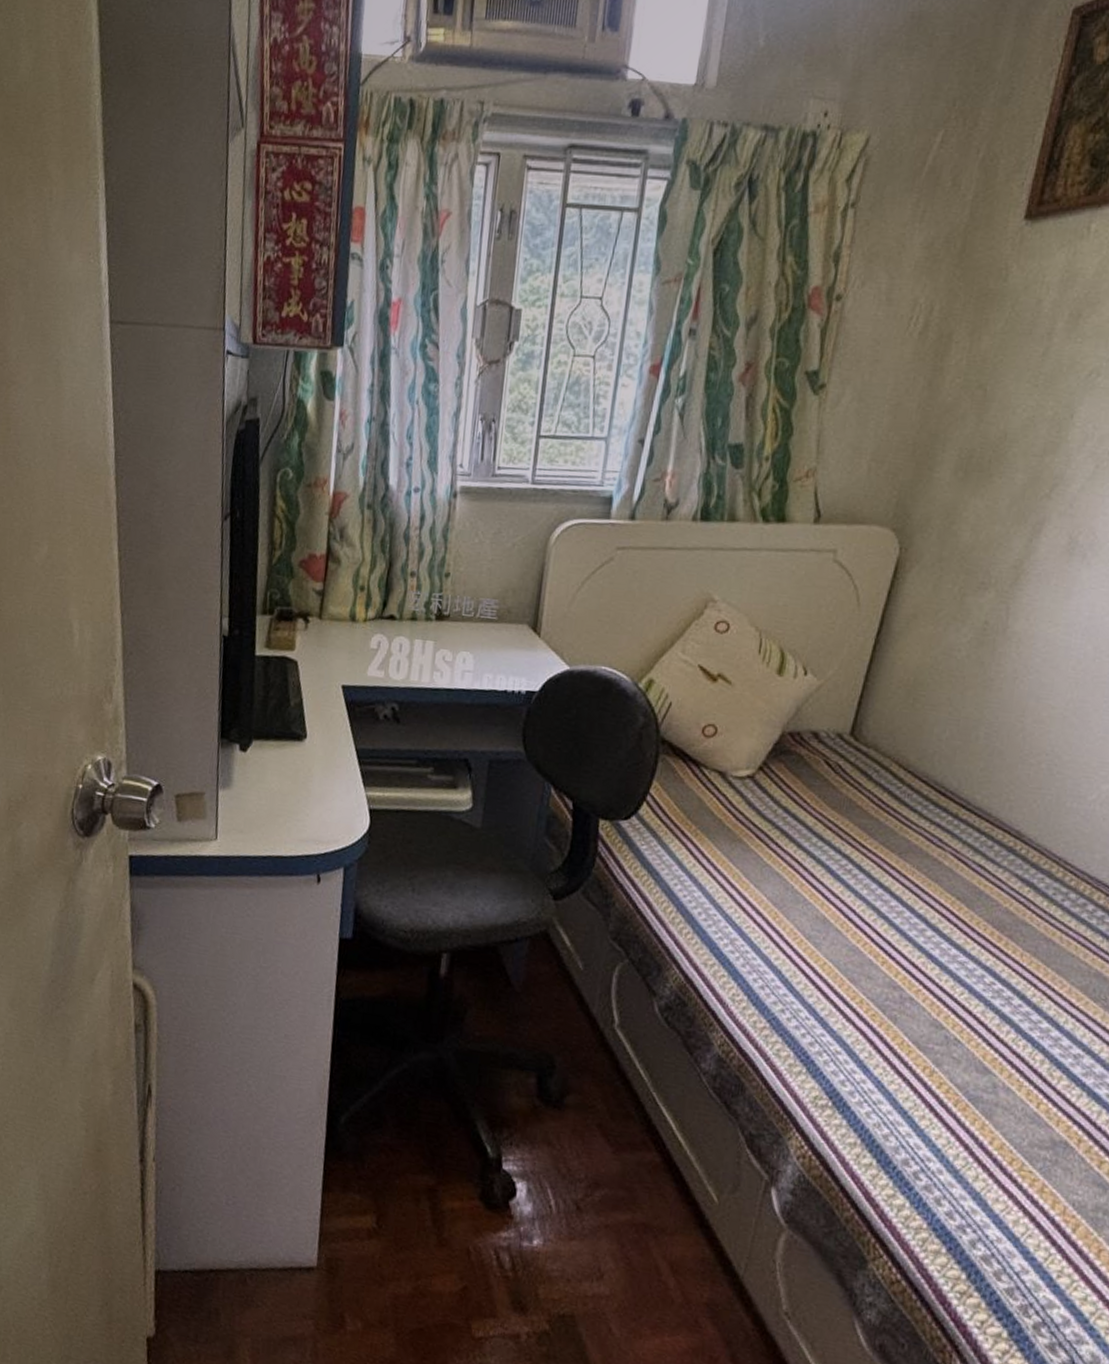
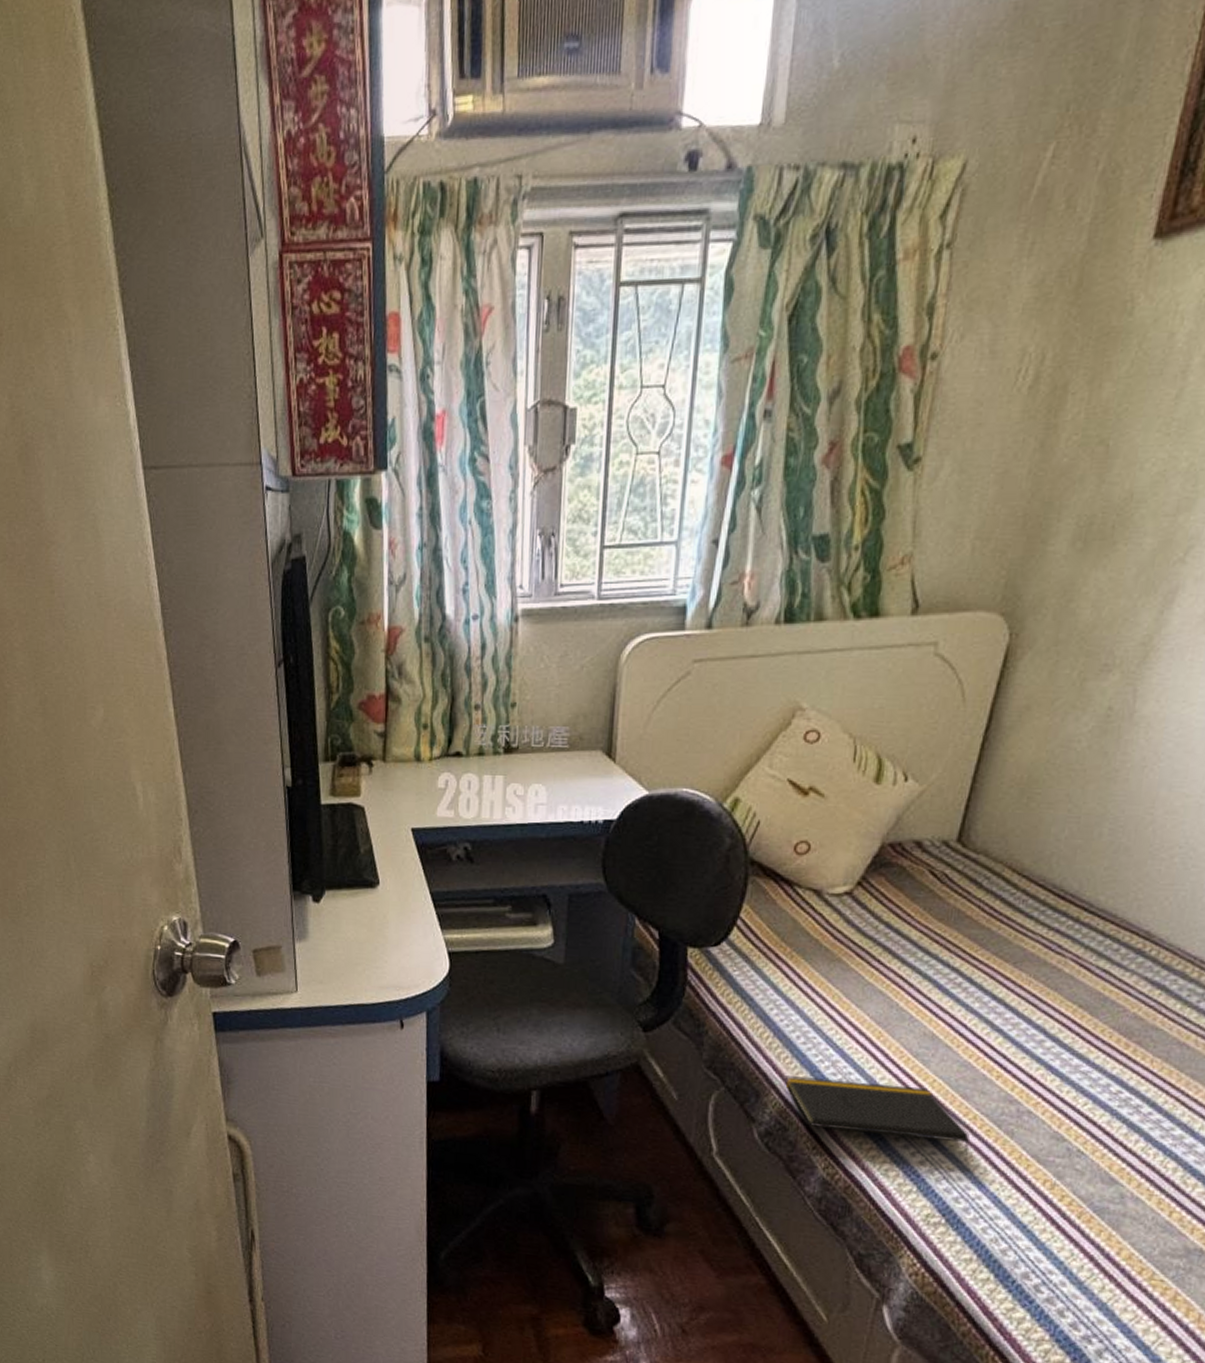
notepad: none [686,951,856,1042] -> present [785,1076,970,1158]

